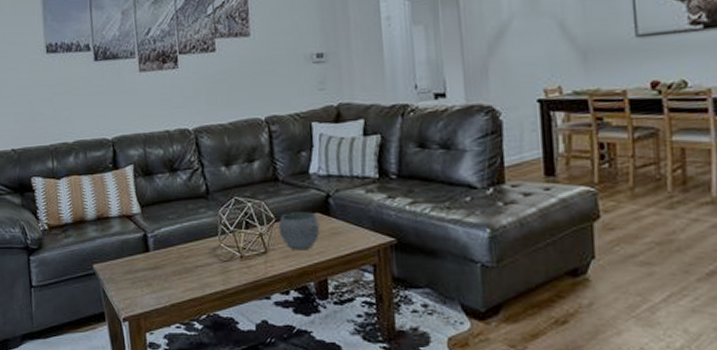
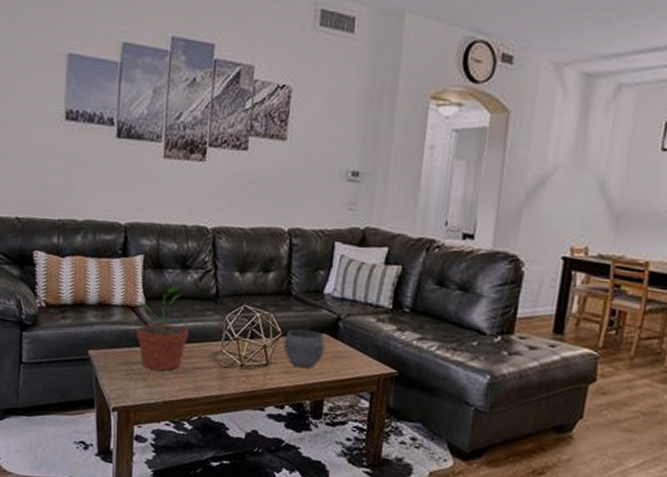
potted plant: none [132,189,186,275] -> present [136,285,188,371]

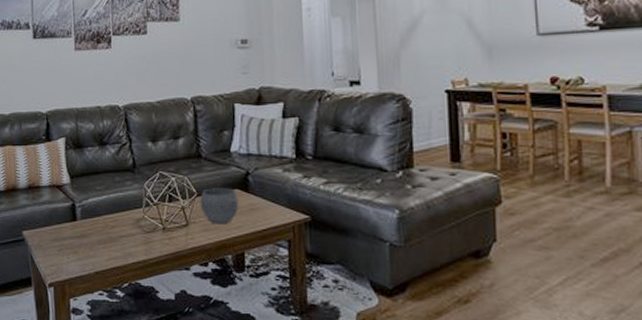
potted plant: present [136,285,188,371] -> none [62,161,112,244]

